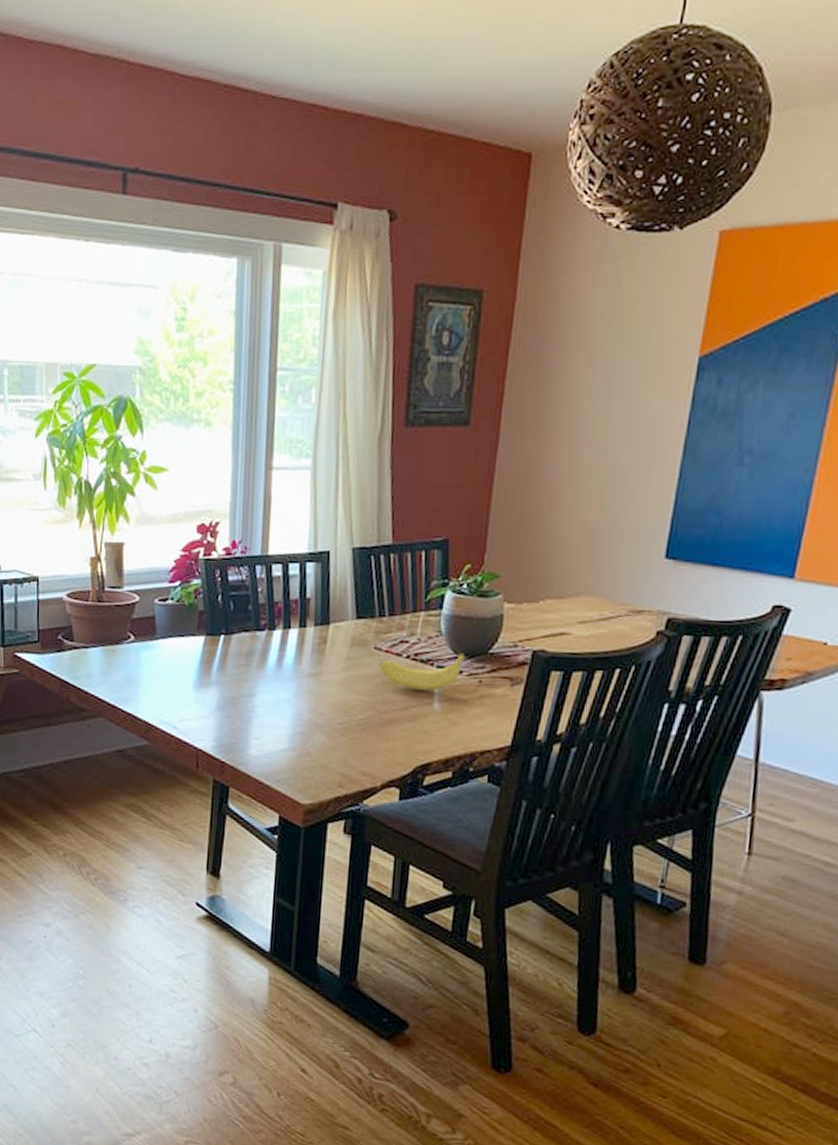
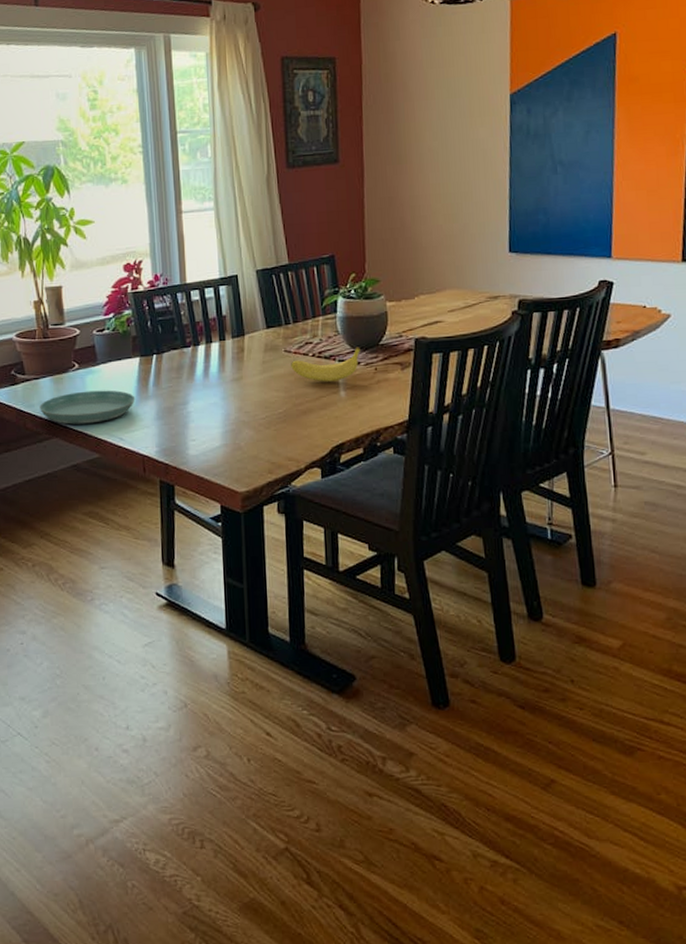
saucer: none [86,667,195,706] -> present [39,390,136,425]

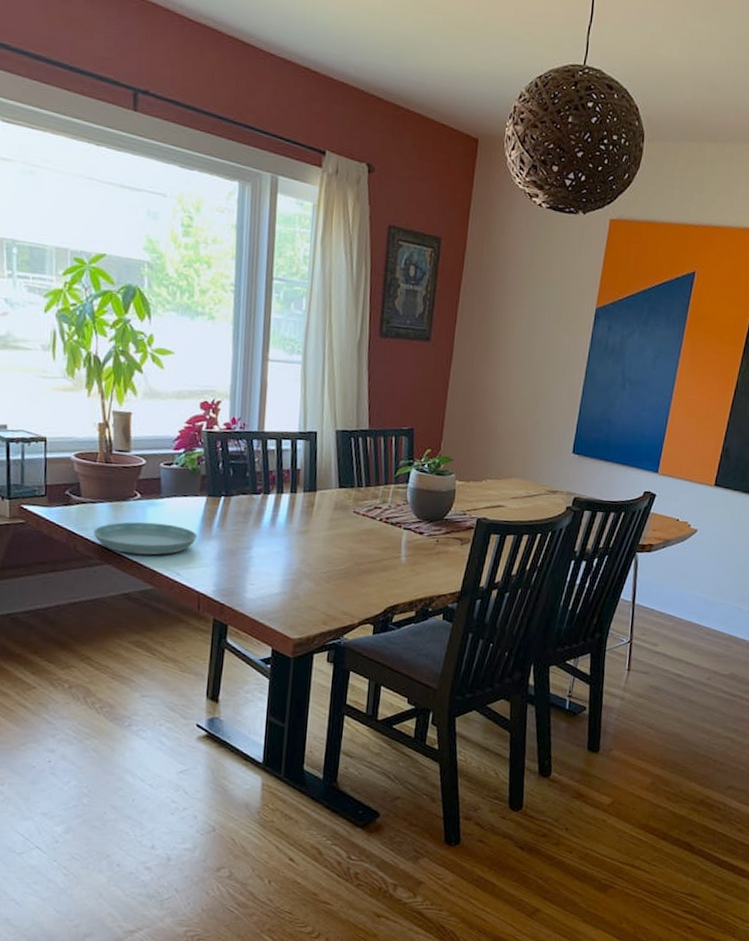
fruit: present [291,346,360,382] -> none [358,518,426,548]

